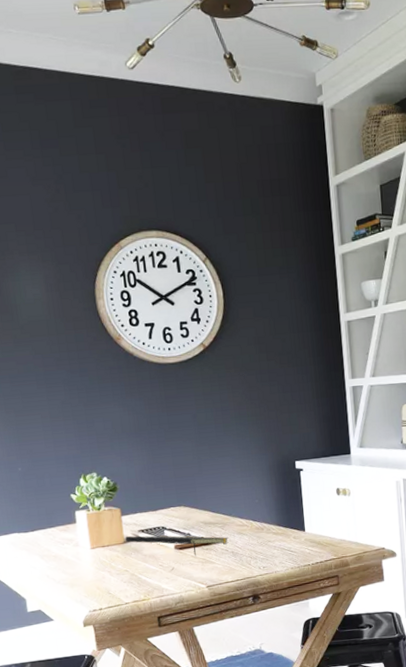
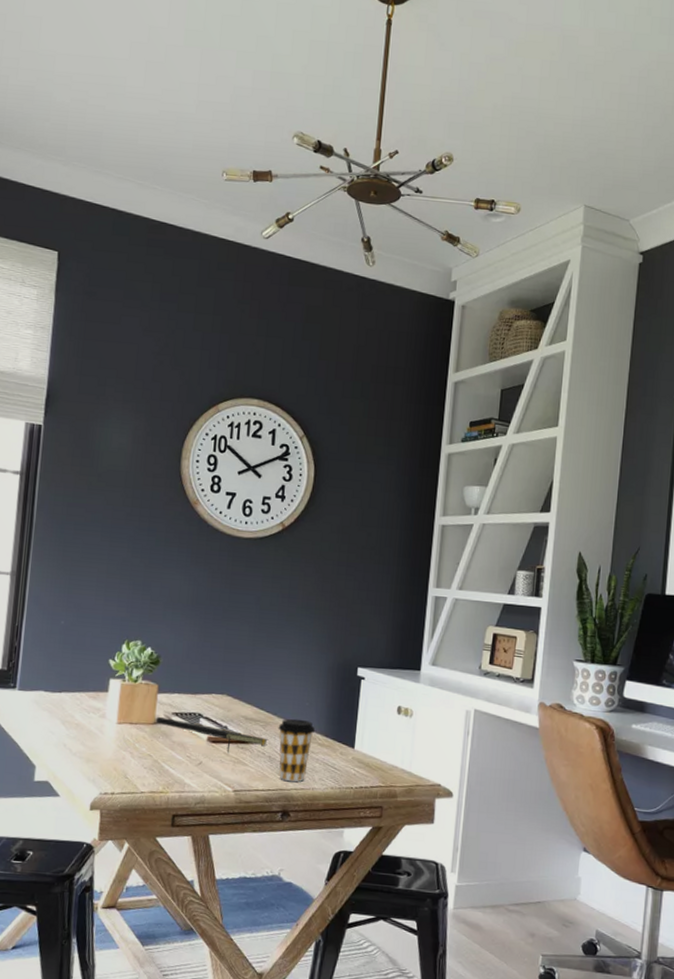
coffee cup: none [235,515,269,570] -> present [278,718,316,782]

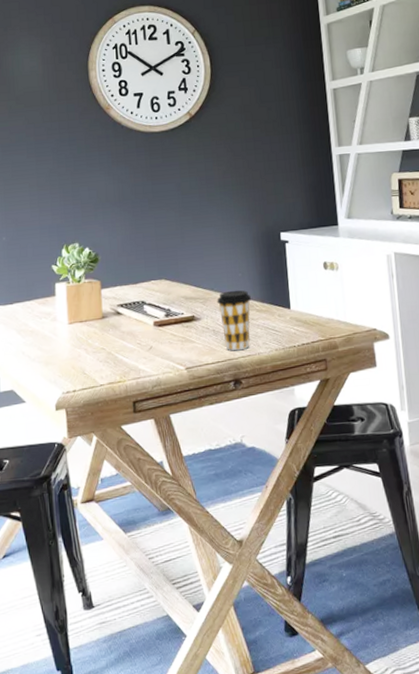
notepad: present [155,717,268,753] -> none [103,310,210,333]

